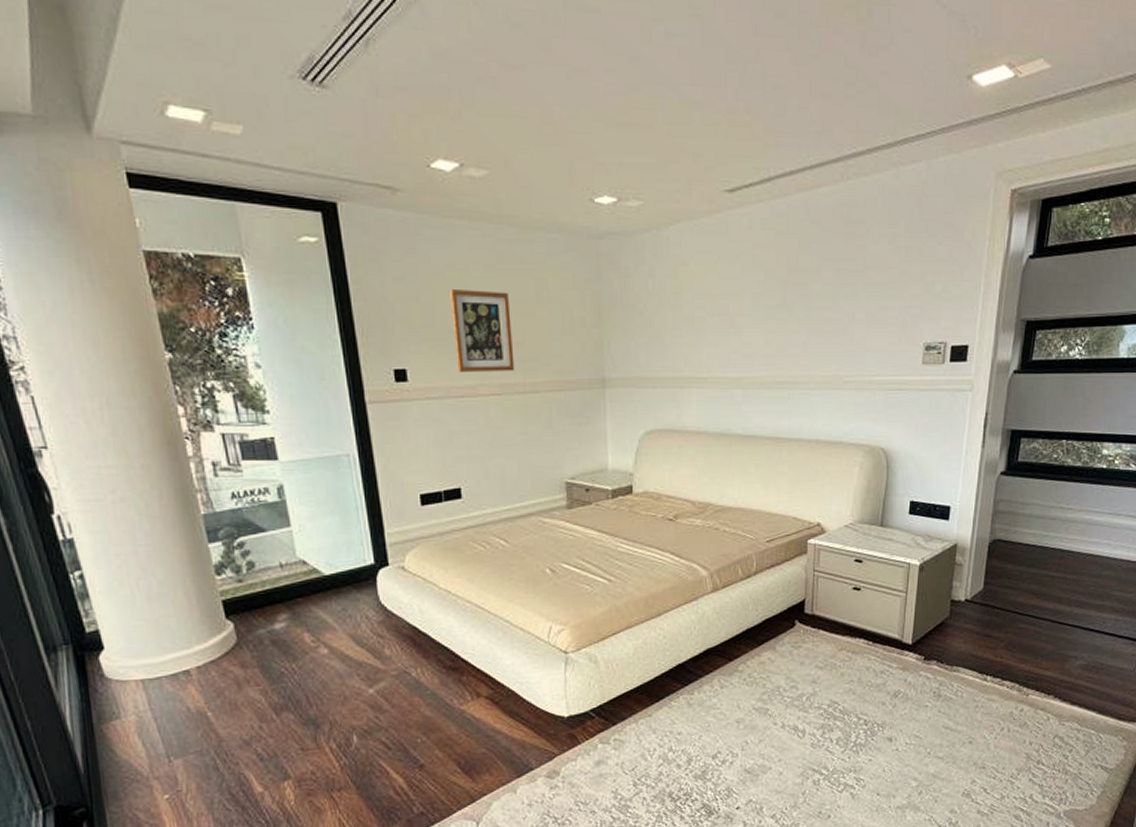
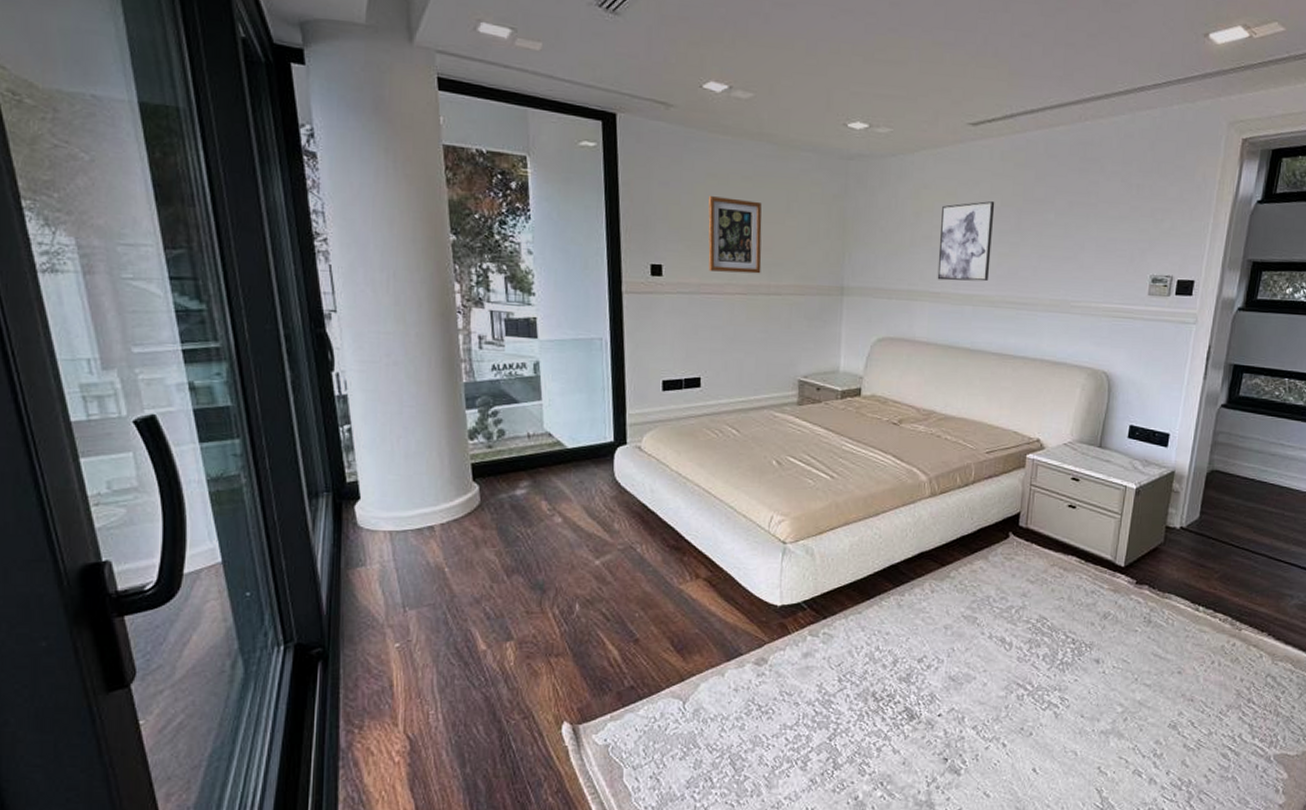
wall art: none [702,275,758,364] -> present [937,201,995,282]

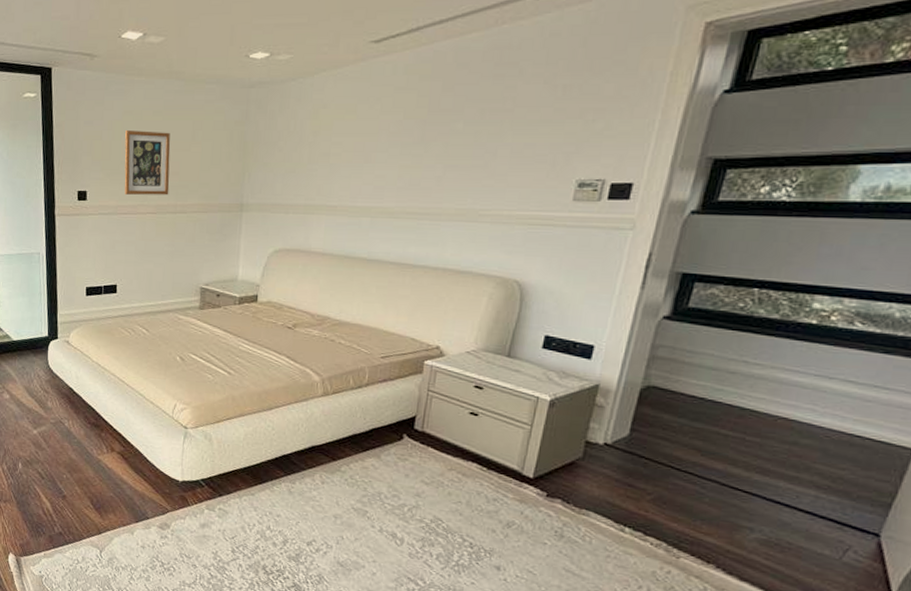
wall art: present [937,201,995,282] -> none [334,116,397,194]

